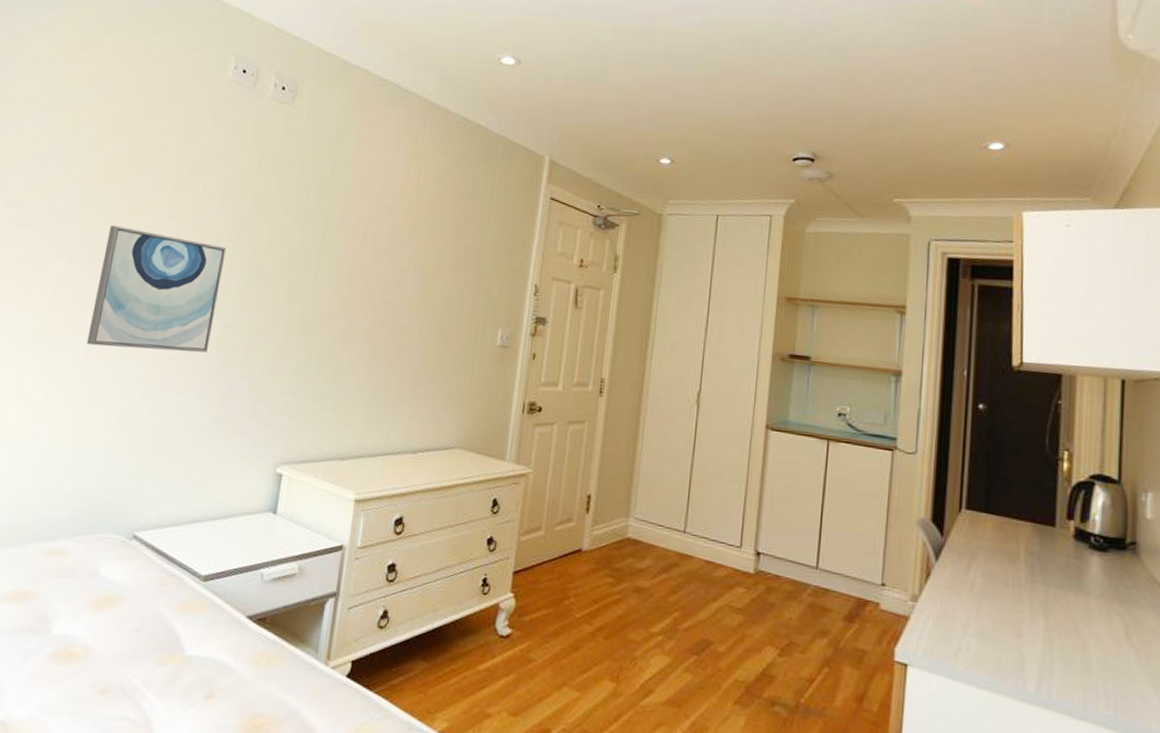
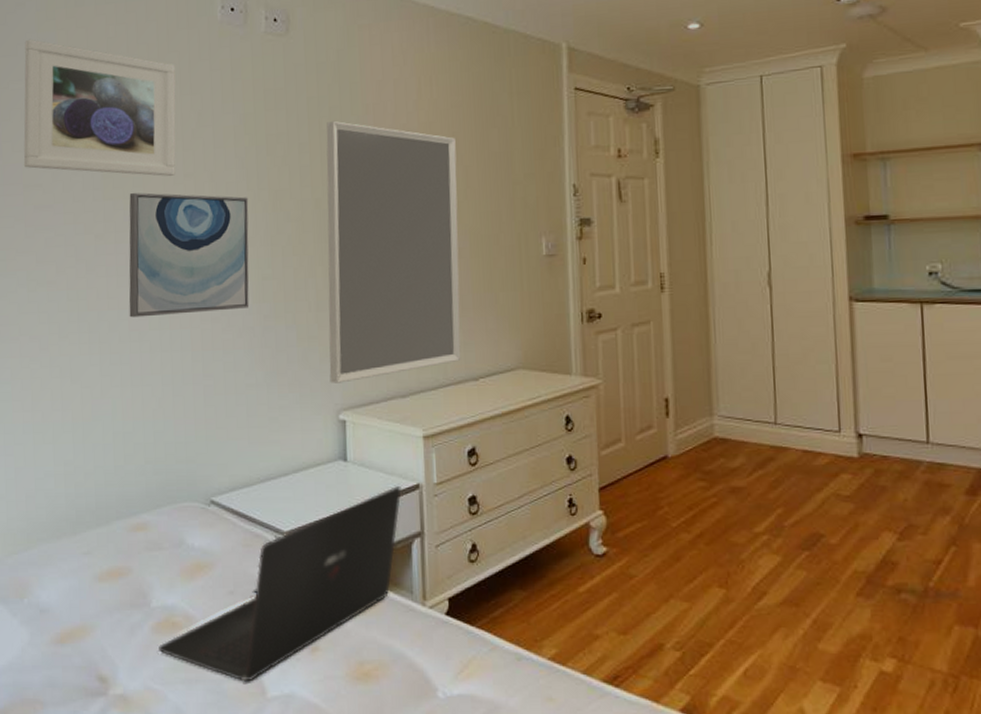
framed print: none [9,63,179,216] -> present [23,39,176,176]
laptop: none [50,544,325,722] -> present [159,485,402,682]
home mirror: none [274,189,434,438] -> present [326,120,461,383]

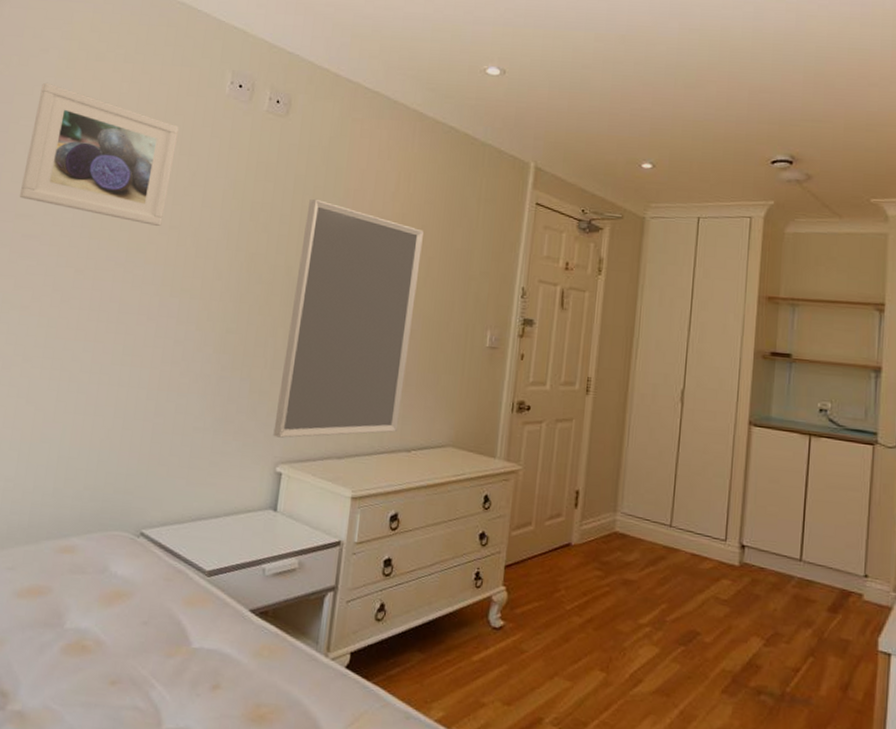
wall art: present [129,192,249,318] -> none [94,235,226,357]
laptop: present [159,485,402,682] -> none [64,539,324,712]

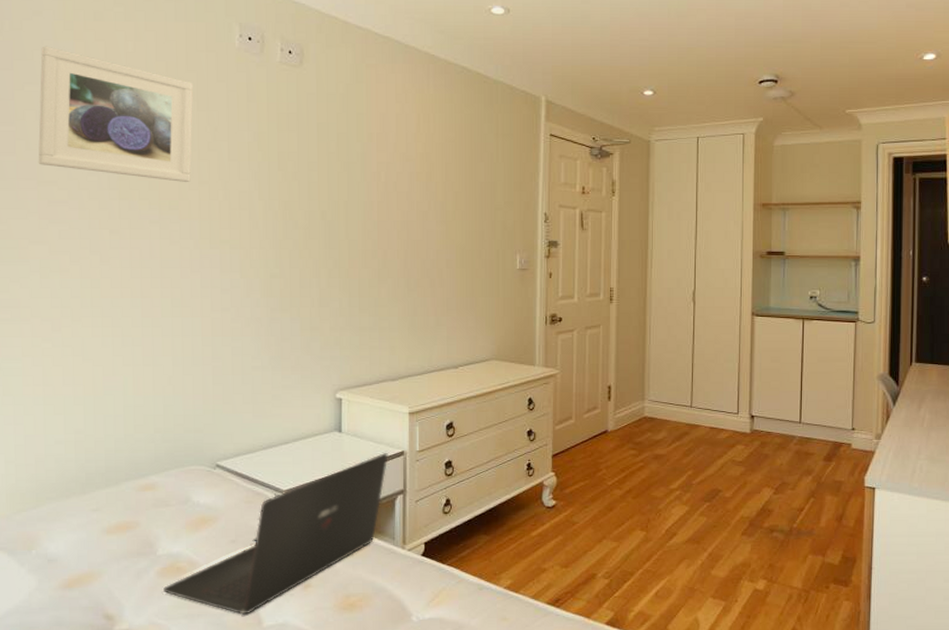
laptop: none [64,539,324,712] -> present [163,452,388,615]
home mirror: present [273,198,424,438] -> none [329,145,448,368]

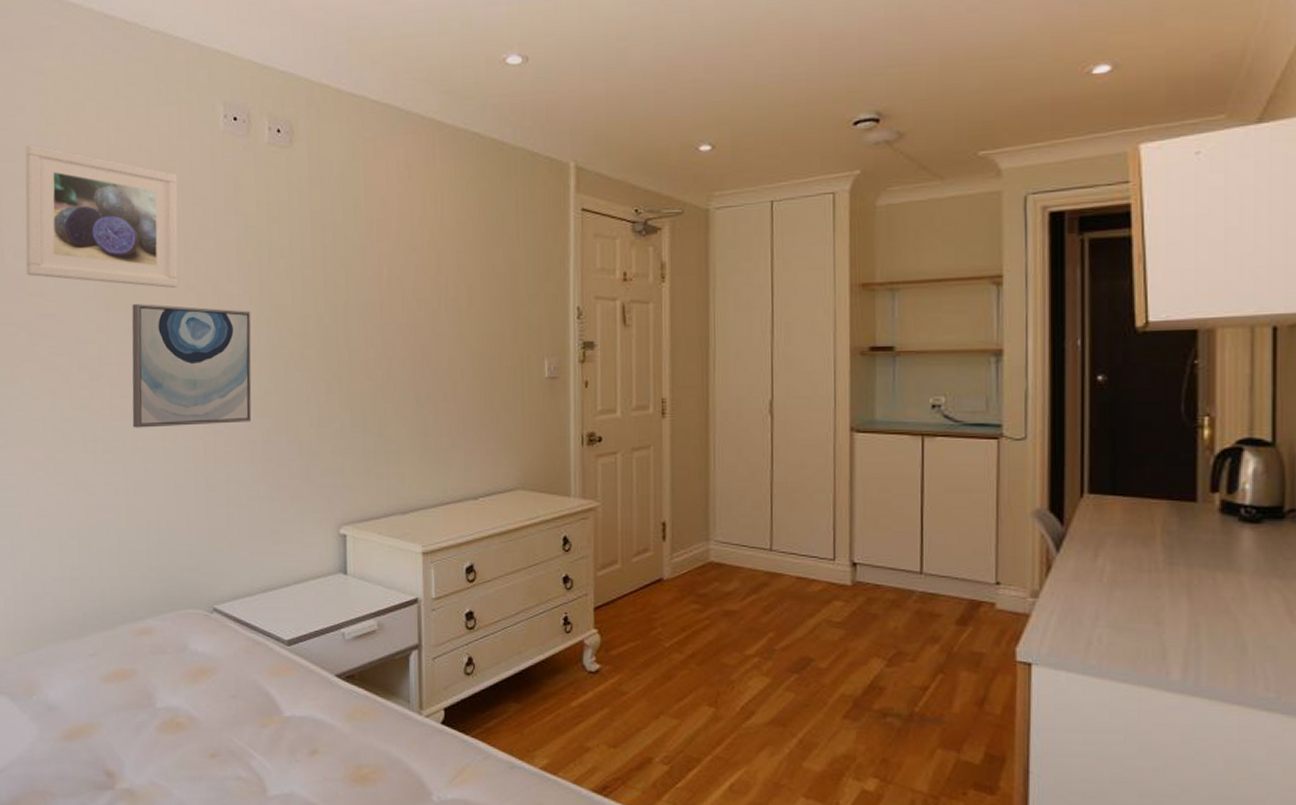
wall art: none [142,194,260,305] -> present [132,303,252,428]
laptop: present [163,452,388,615] -> none [163,599,400,781]

